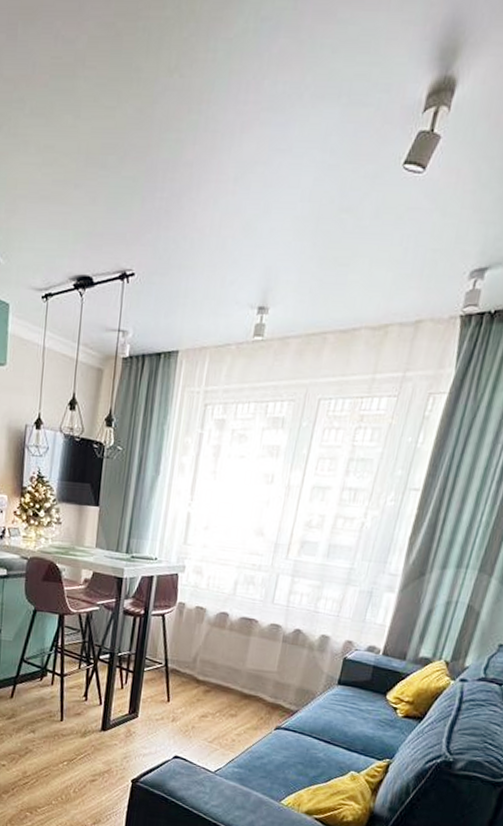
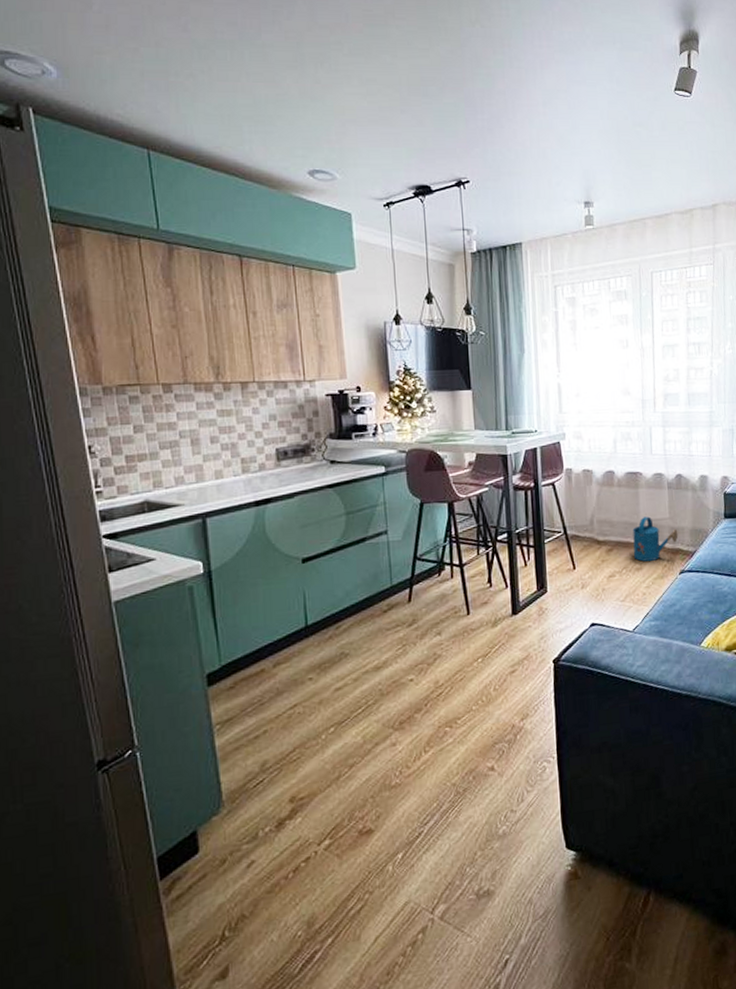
watering can: none [230,665,283,711] -> present [632,516,678,562]

